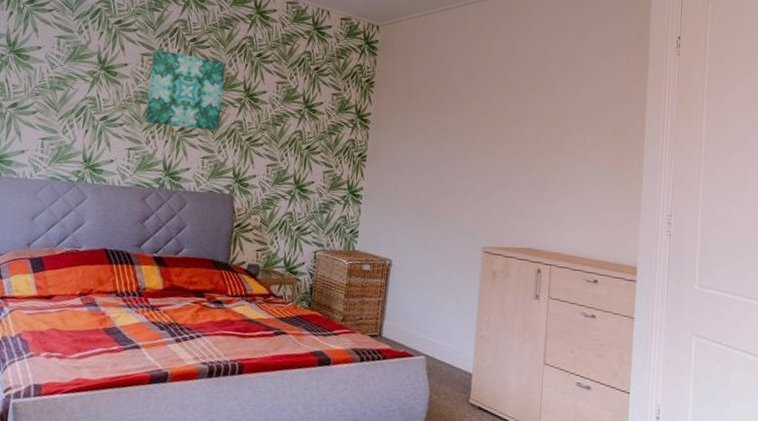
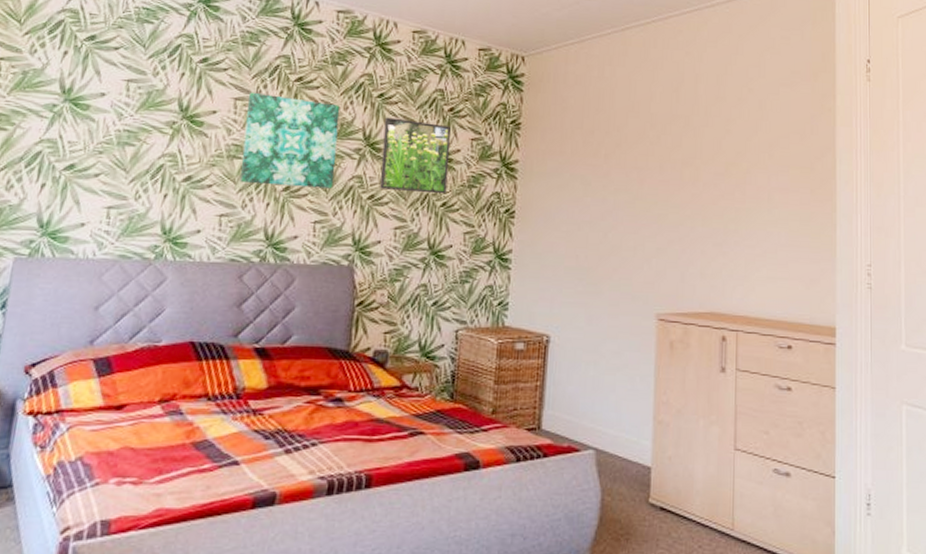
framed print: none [256,73,316,139] -> present [380,117,451,194]

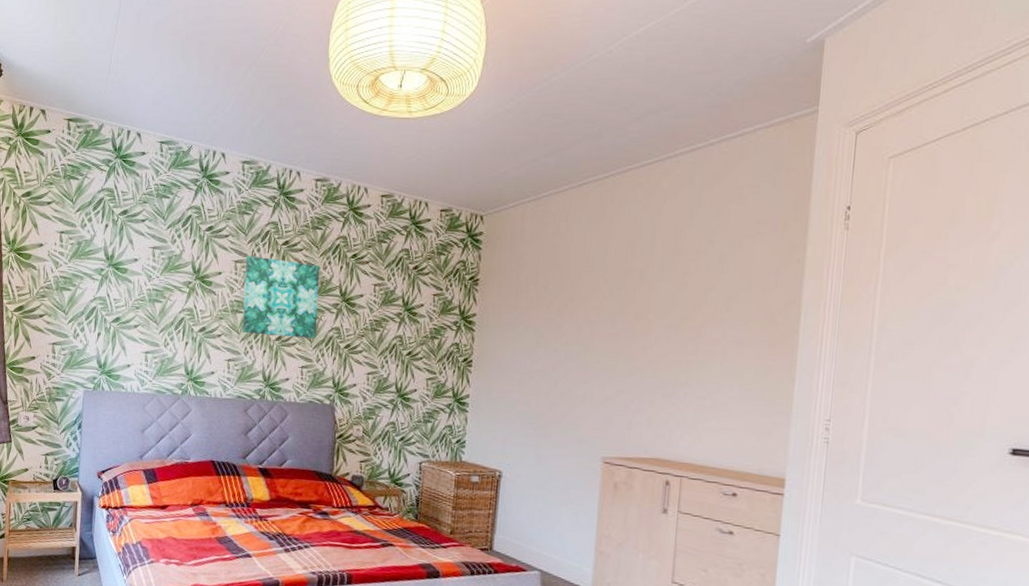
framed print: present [380,117,451,194] -> none [355,275,415,345]

